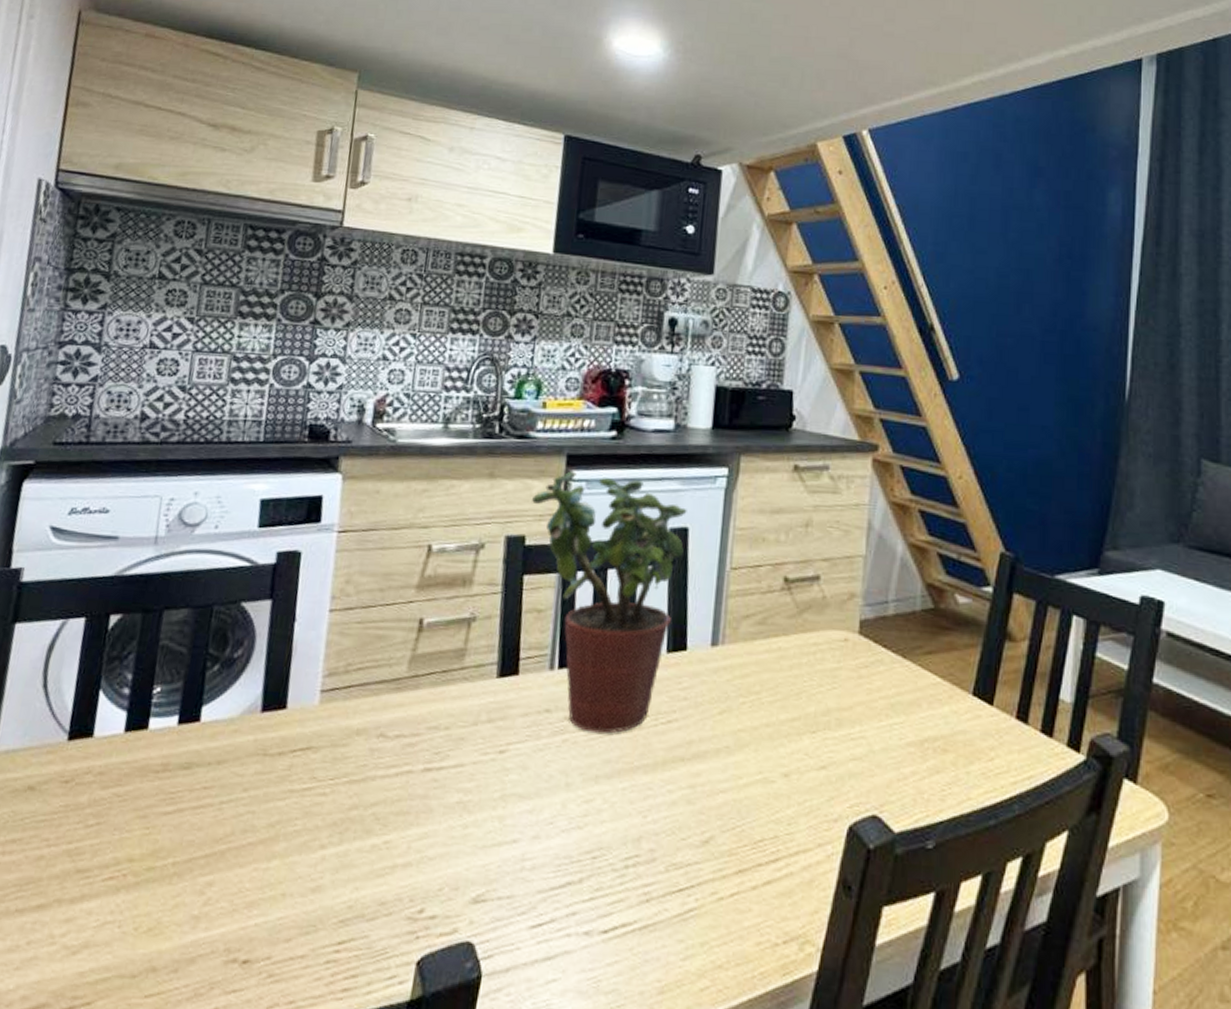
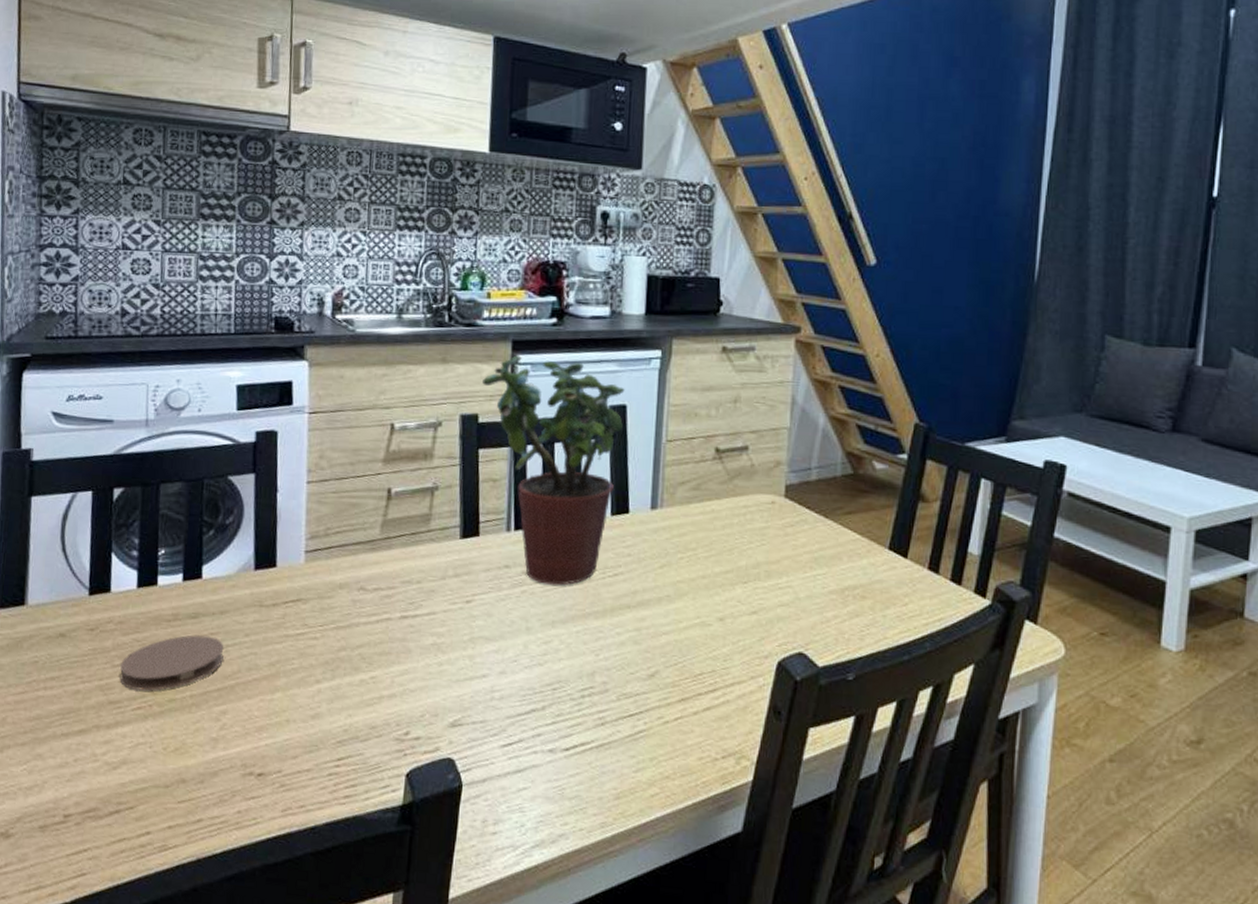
coaster: none [92,789,218,857] -> present [119,635,224,691]

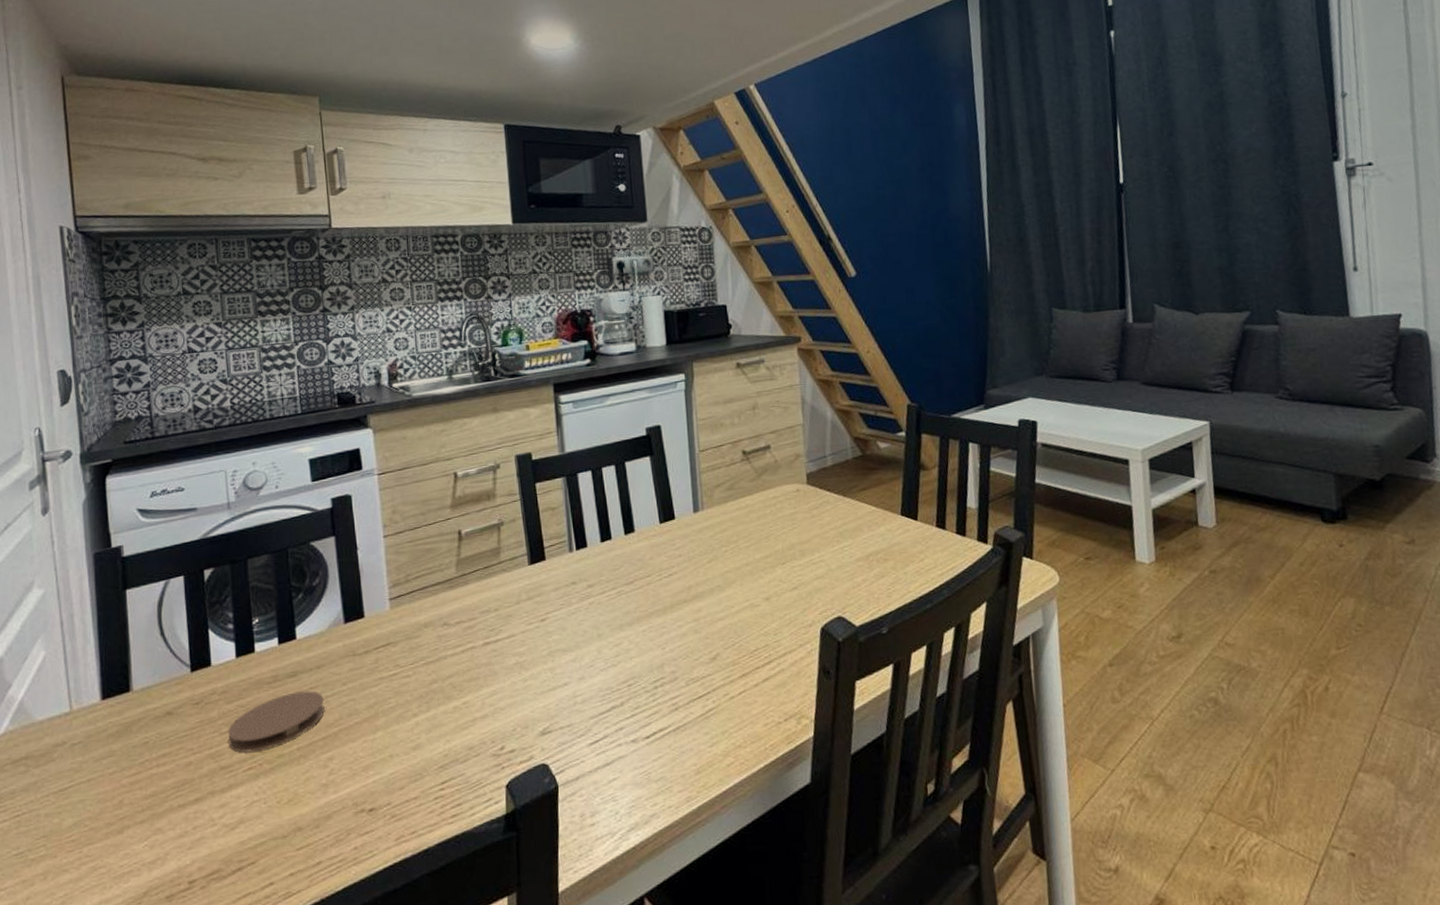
potted plant: present [481,355,625,585] -> none [530,395,660,593]

